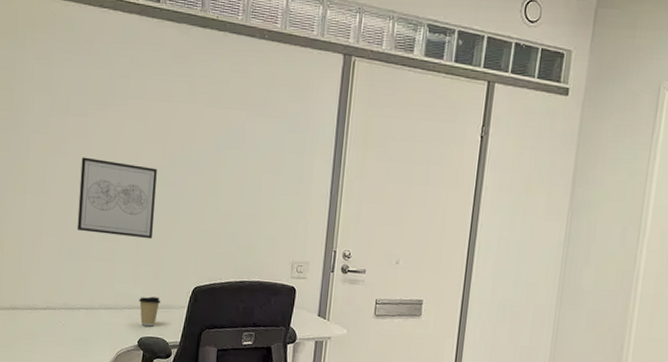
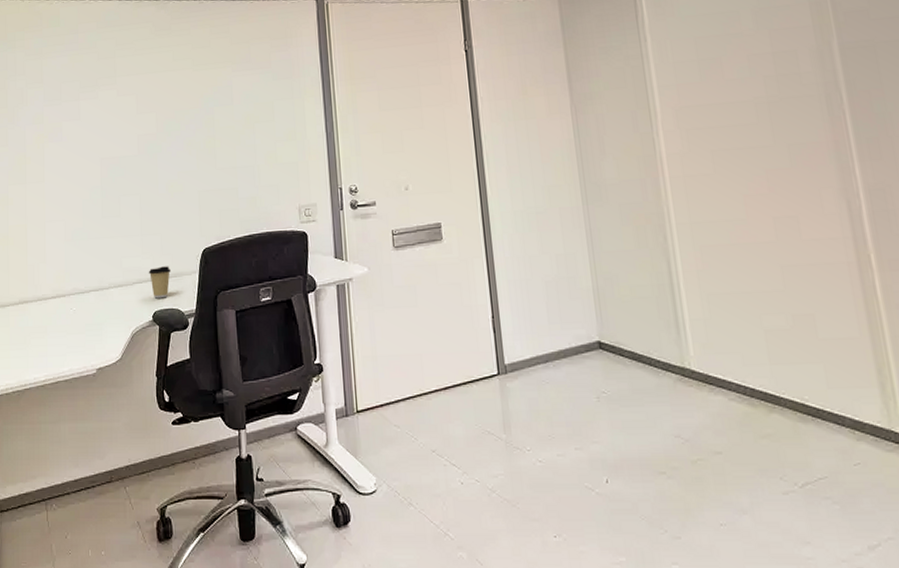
wall art: present [77,157,157,240] -> none [77,137,155,212]

